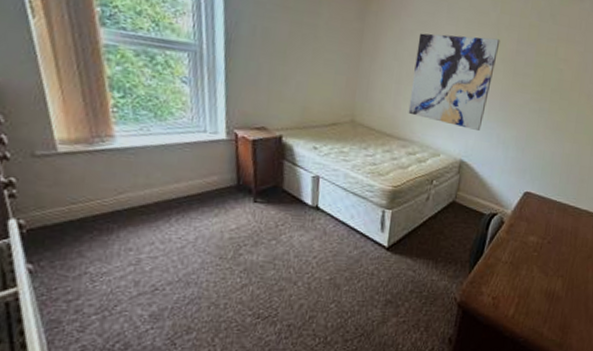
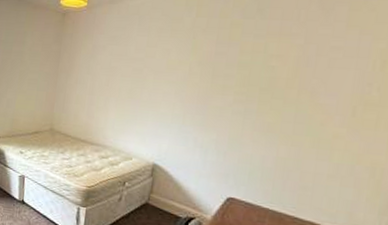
wall art: present [408,33,500,132] -> none [100,43,196,136]

